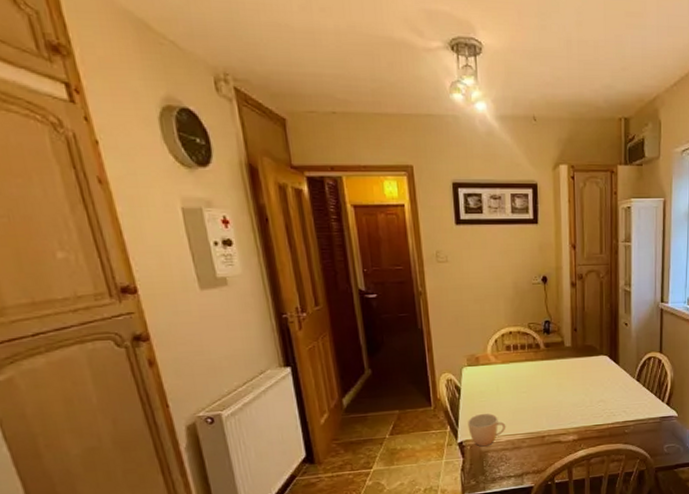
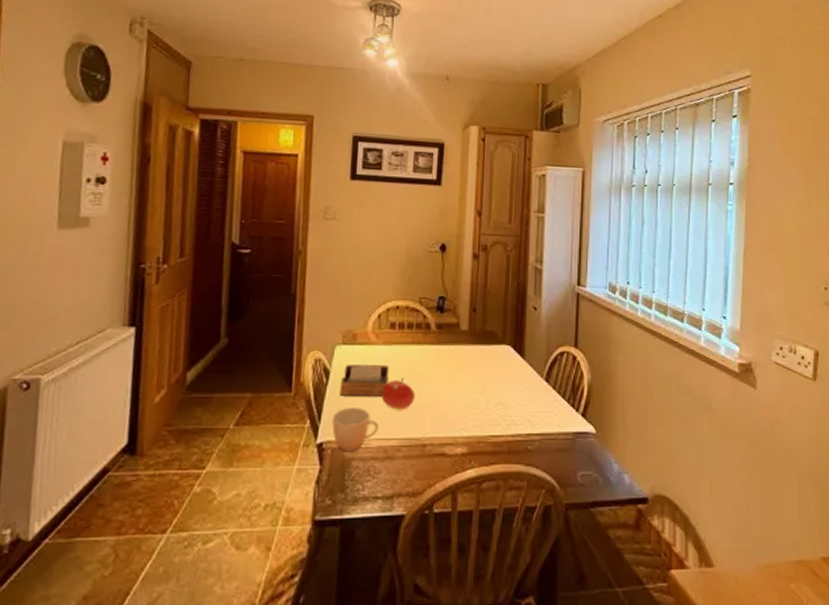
napkin holder: none [470,380,510,406] -> present [339,365,389,397]
fruit: none [505,387,532,413] -> present [381,377,415,410]

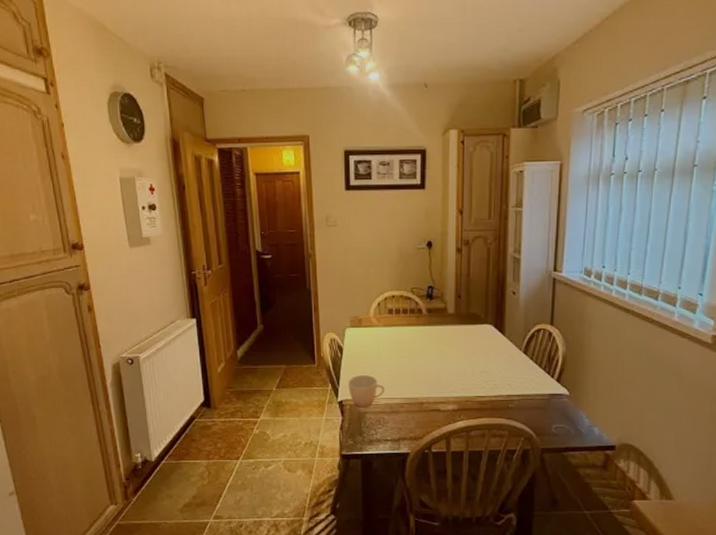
napkin holder: present [339,365,389,397] -> none [352,343,390,367]
fruit: present [381,377,415,410] -> none [385,352,412,377]

